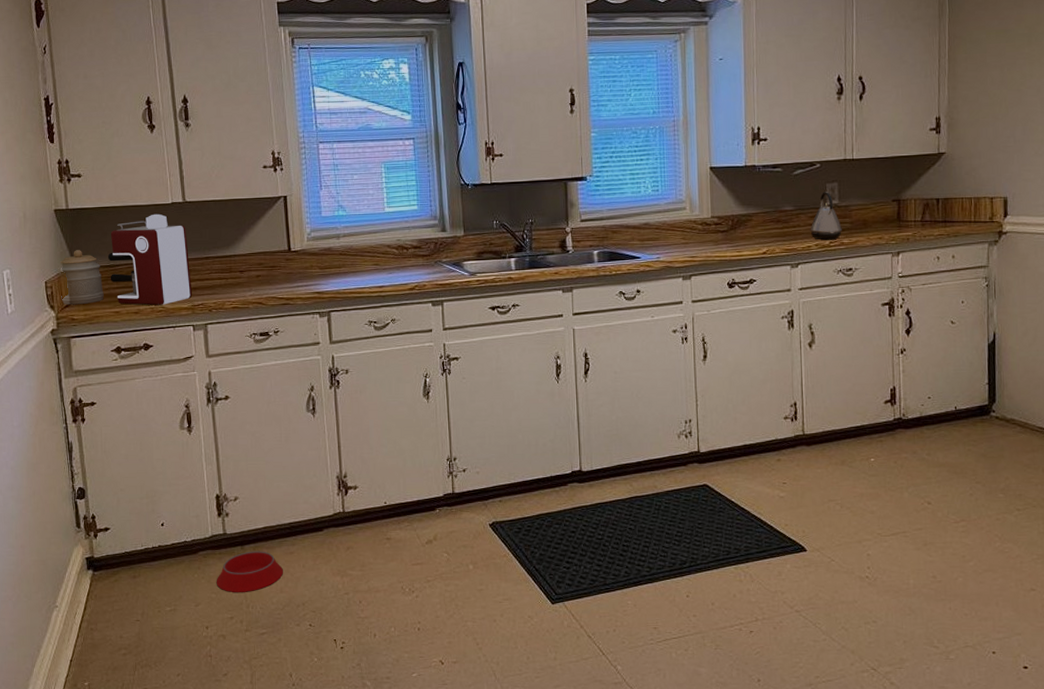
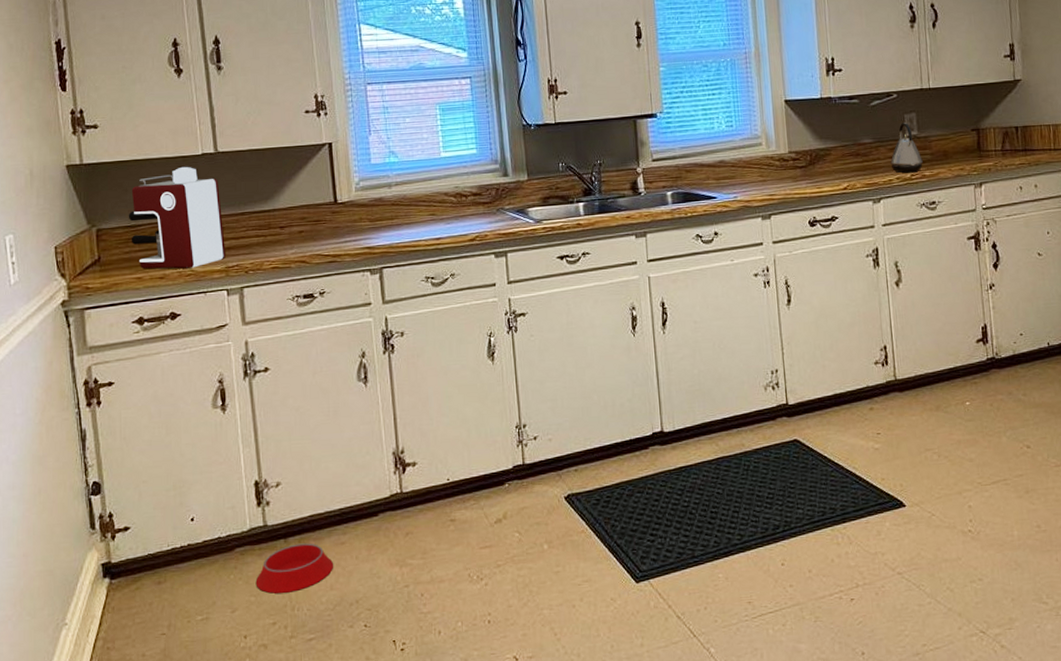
jar: present [59,250,104,305] -> none [71,209,124,273]

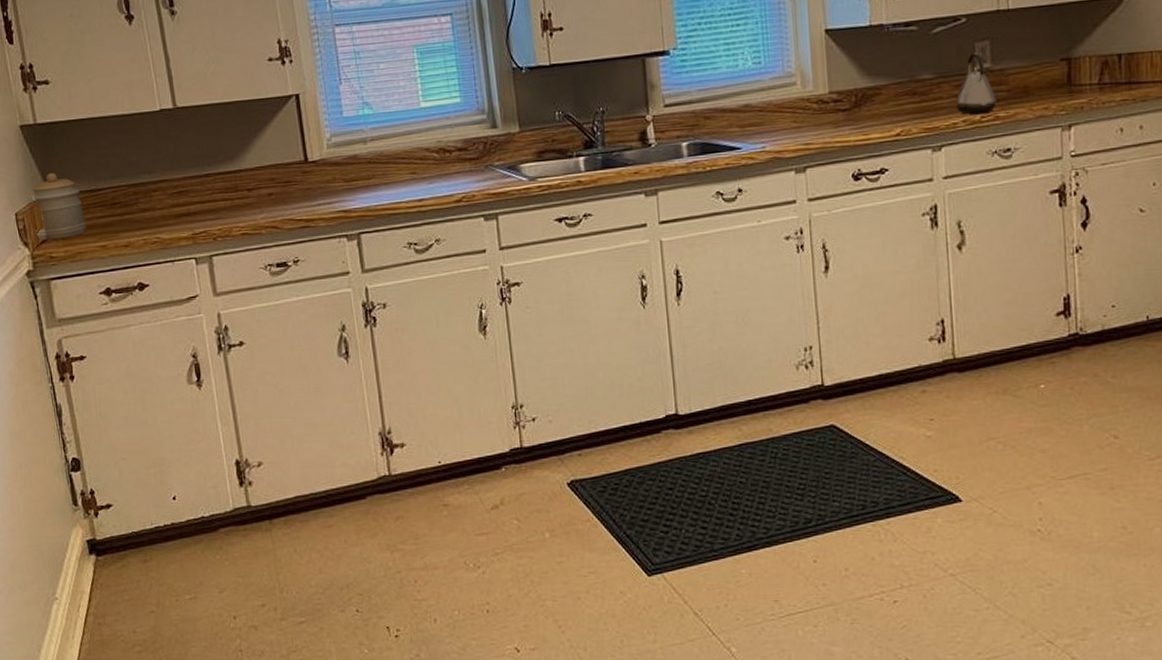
jar: none [71,209,124,273] -> present [30,173,87,241]
coffee maker: present [128,166,226,270] -> none [87,124,193,237]
pet bowl: present [255,543,334,594] -> none [242,525,322,575]

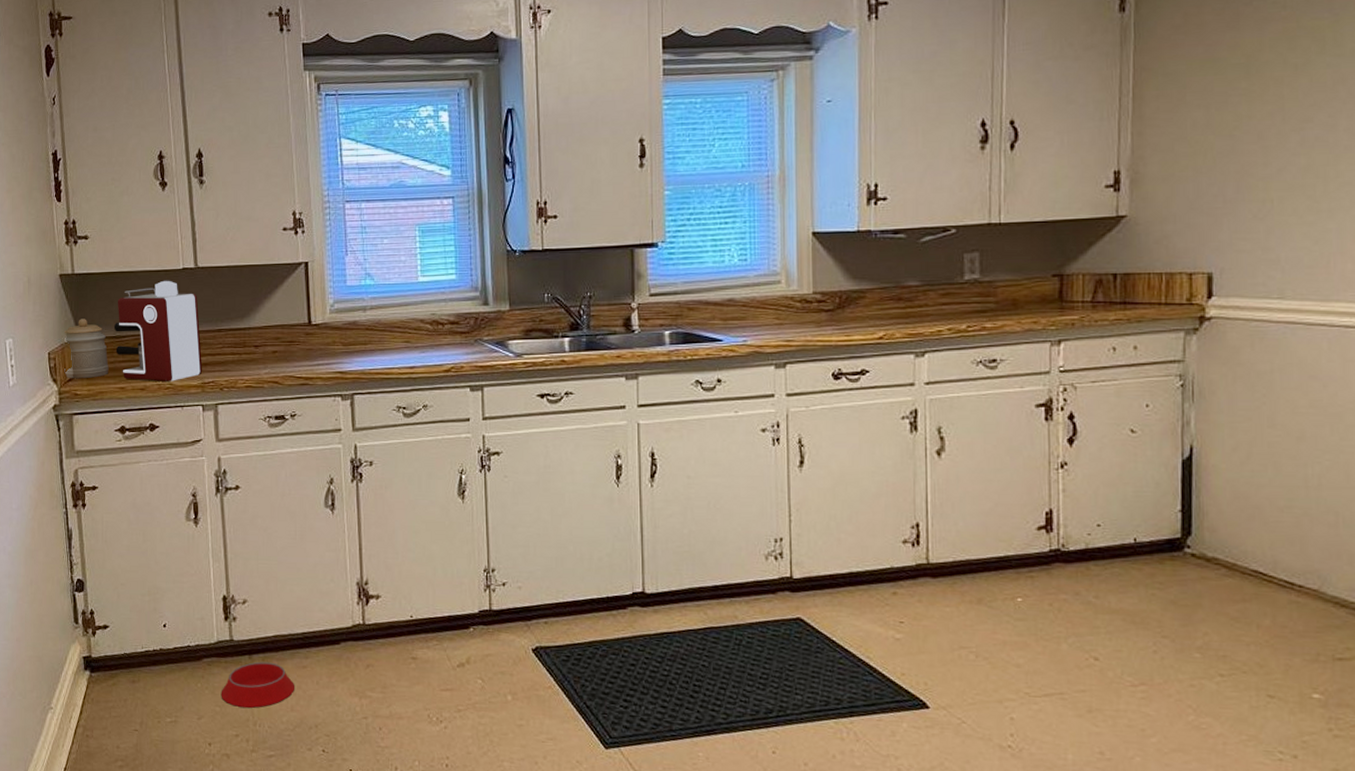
coffee maker: none [87,124,193,237] -> present [113,280,203,381]
pet bowl: none [242,525,322,575] -> present [221,661,295,708]
kettle: present [955,51,997,114] -> none [941,262,984,323]

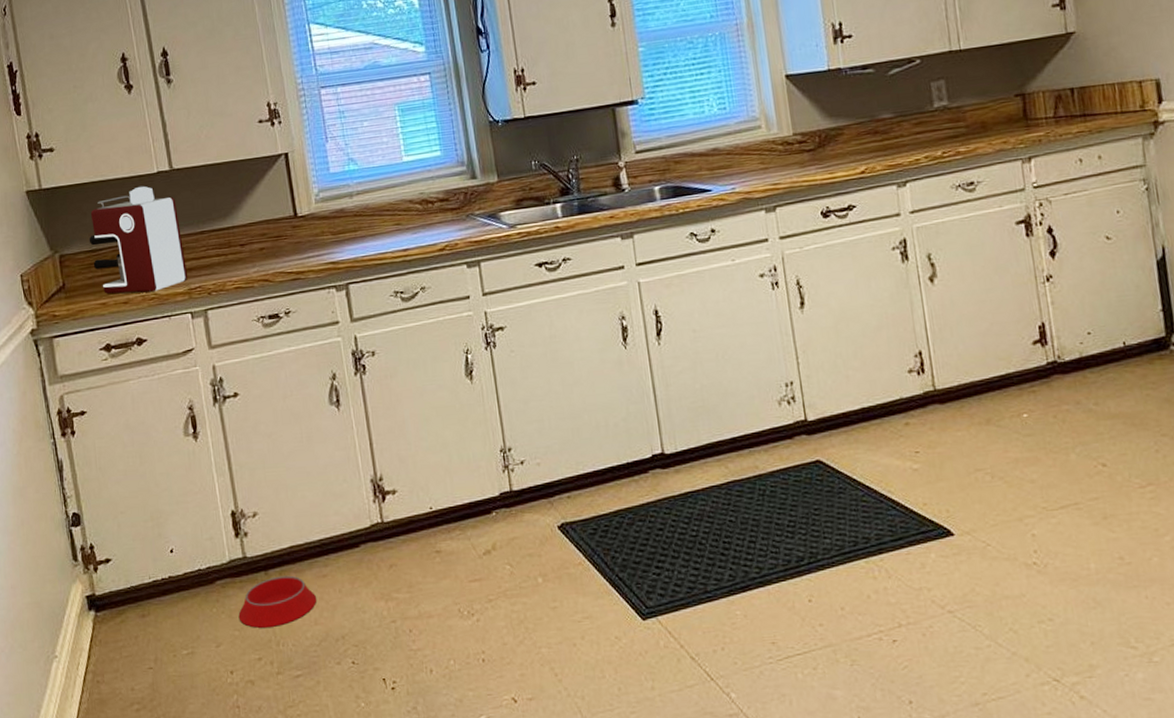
jar: present [62,319,109,379] -> none [35,235,88,300]

